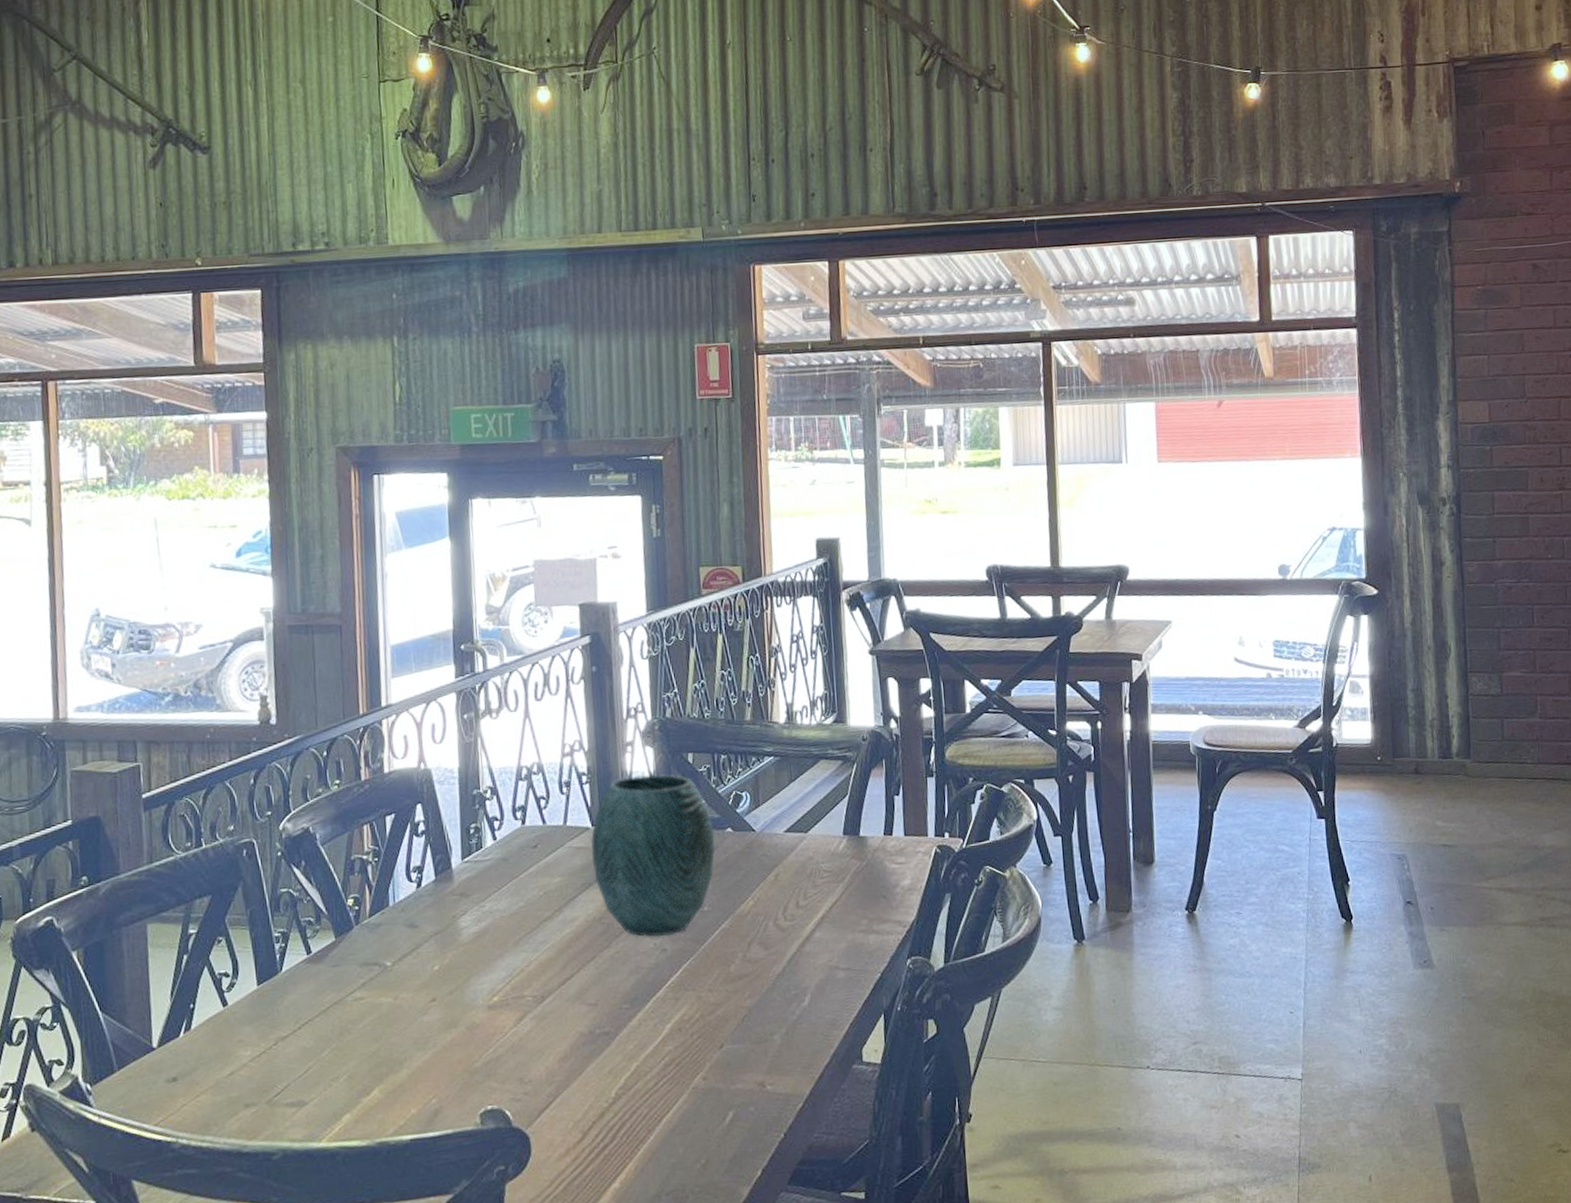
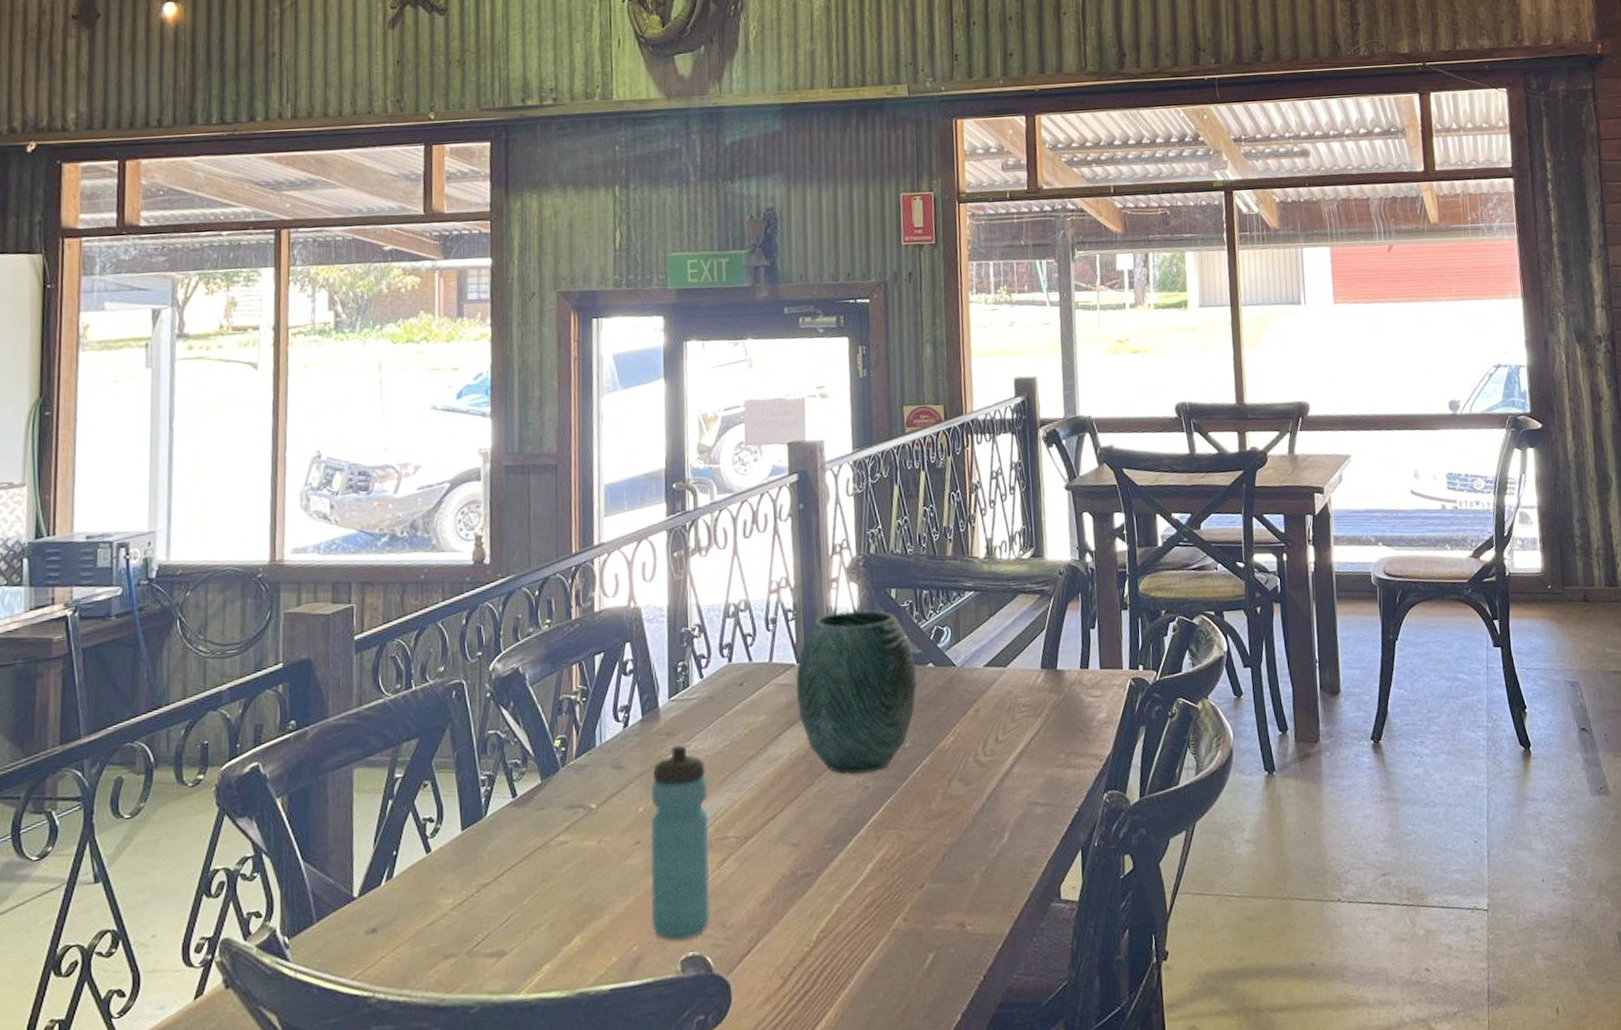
water bottle: none [446,905,509,1094] -> present [650,745,711,940]

